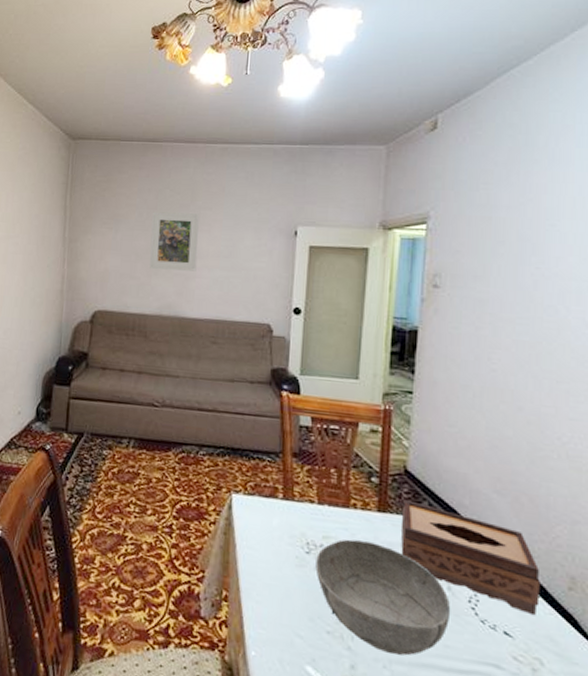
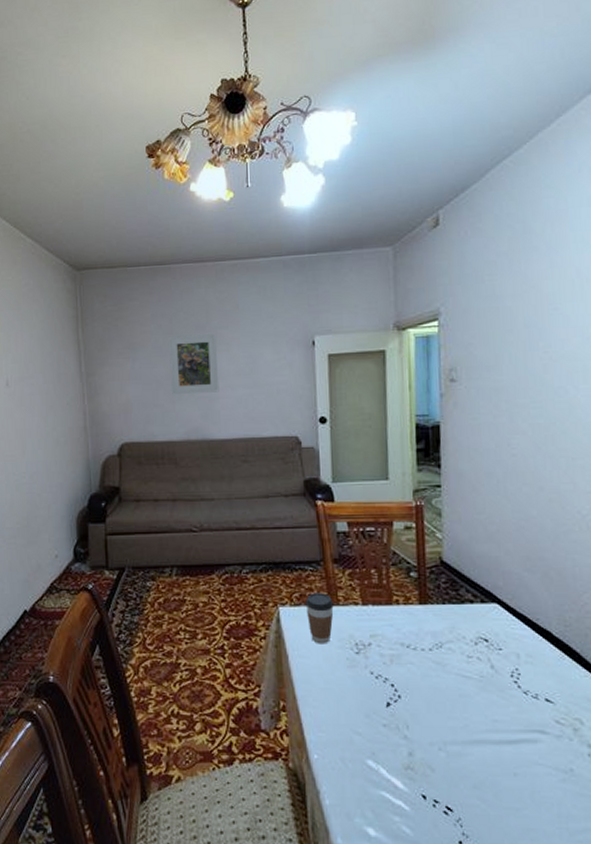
coffee cup: none [259,484,288,539] -> present [305,593,334,644]
bowl: present [315,539,451,656] -> none [366,634,496,736]
tissue box: present [400,499,540,616] -> none [441,589,575,680]

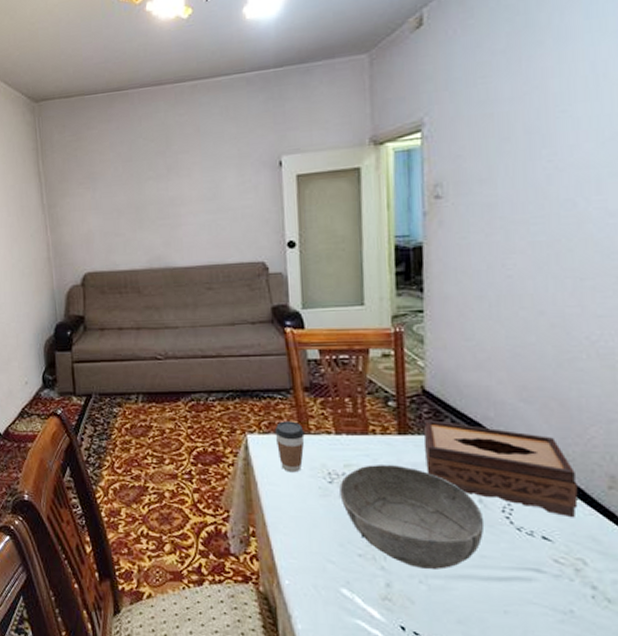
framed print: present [169,334,219,394] -> none [129,159,182,223]
bowl: none [366,634,496,736] -> present [339,465,485,569]
tissue box: none [441,589,575,680] -> present [423,420,578,518]

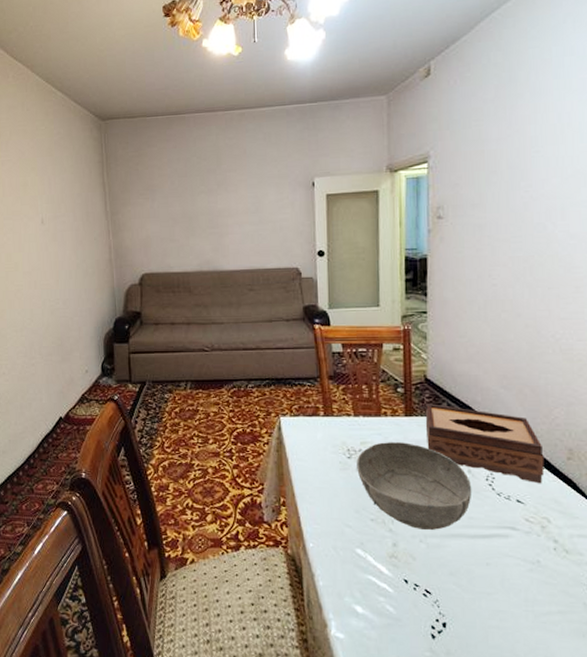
coffee cup: present [274,421,305,473] -> none [303,405,329,450]

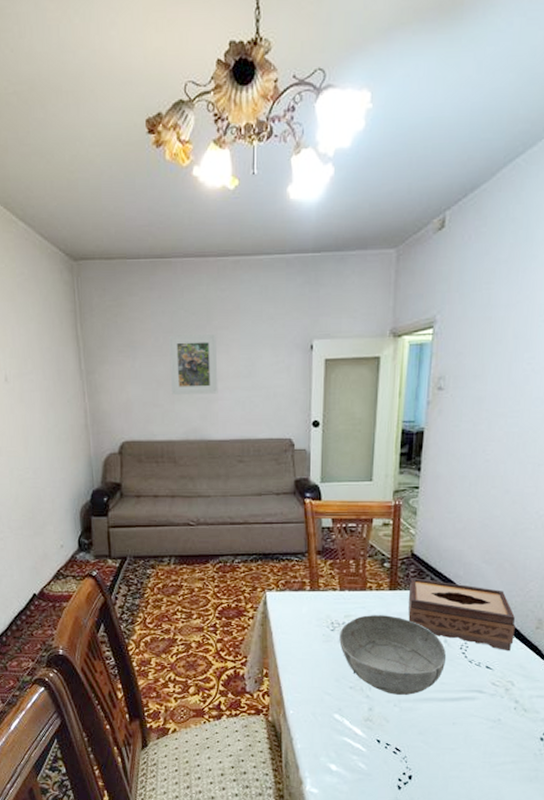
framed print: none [184,176,229,230] -> present [169,334,218,394]

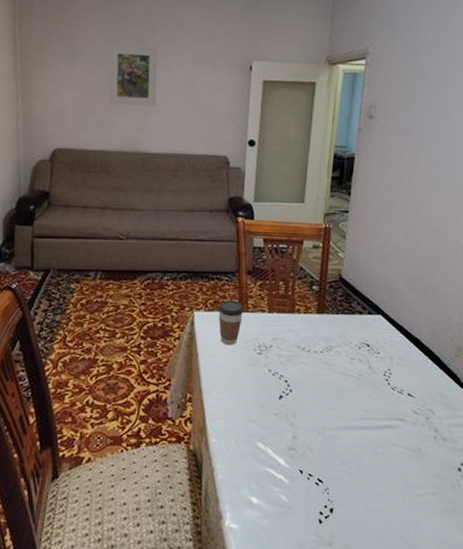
coffee cup: none [290,580,315,623] -> present [218,300,243,346]
bowl: present [339,615,447,695] -> none [266,338,371,423]
tissue box: present [408,578,515,652] -> none [334,302,436,379]

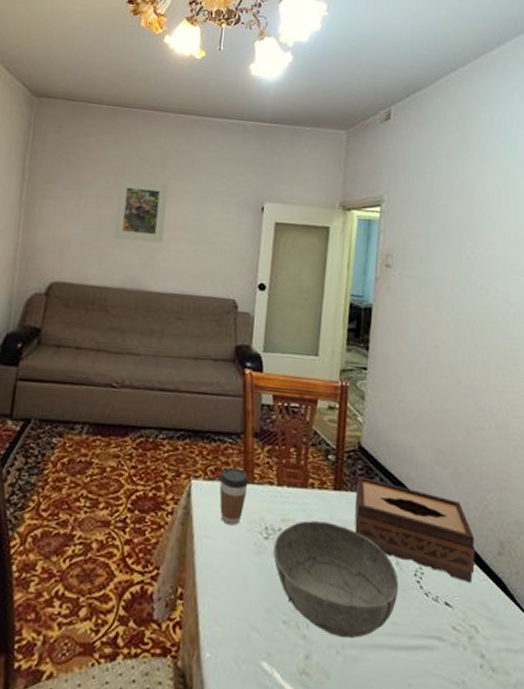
bowl: none [266,338,371,423] -> present [273,520,399,638]
tissue box: none [334,302,436,379] -> present [354,476,475,584]

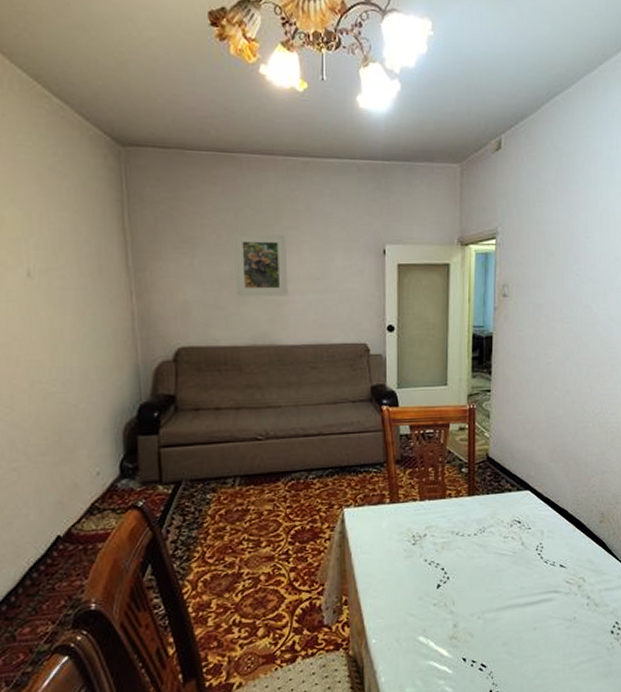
coffee cup: present [219,467,249,526] -> none [369,492,395,540]
bowl: present [273,520,399,638] -> none [421,522,524,607]
tissue box: present [354,476,475,584] -> none [486,481,582,548]

